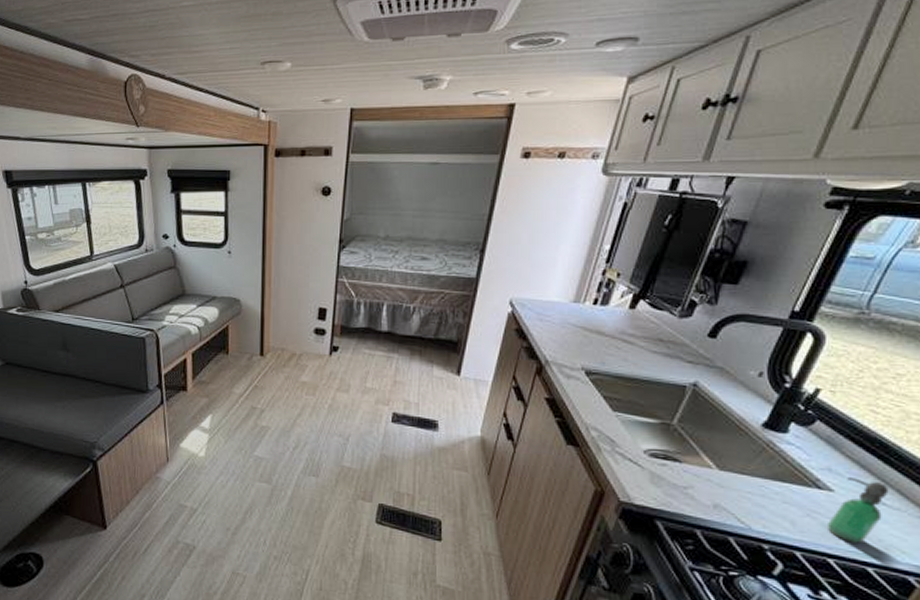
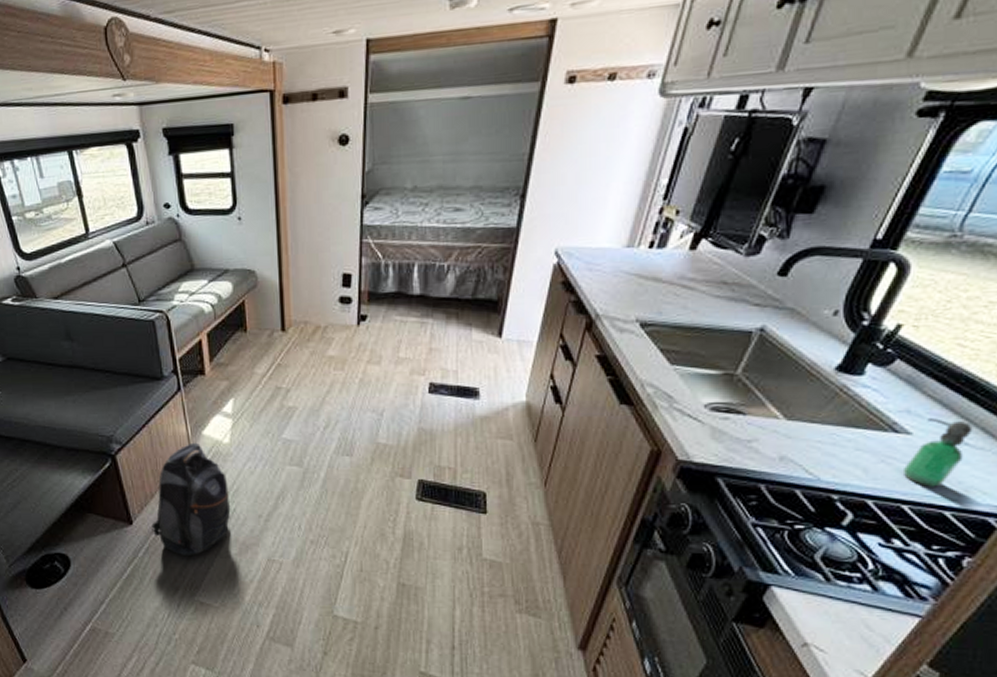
backpack: none [124,453,201,564] -> present [151,442,231,557]

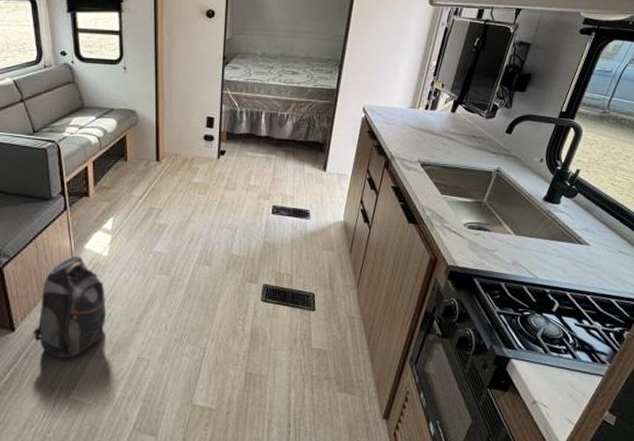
soap dispenser: present [902,418,973,487] -> none [586,234,623,282]

